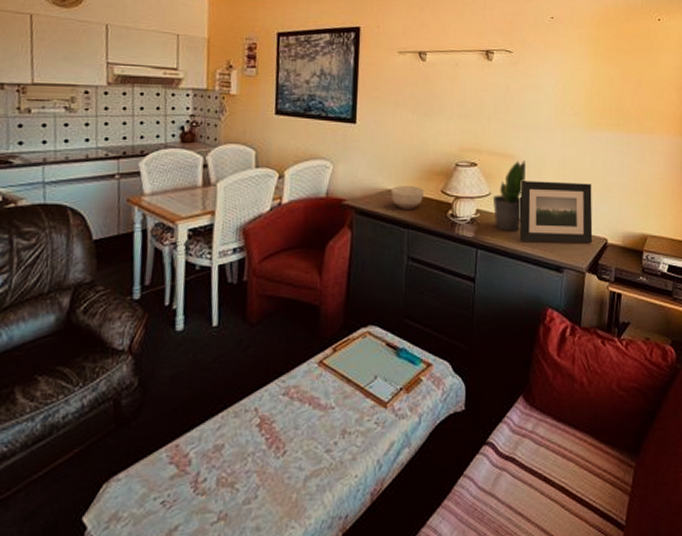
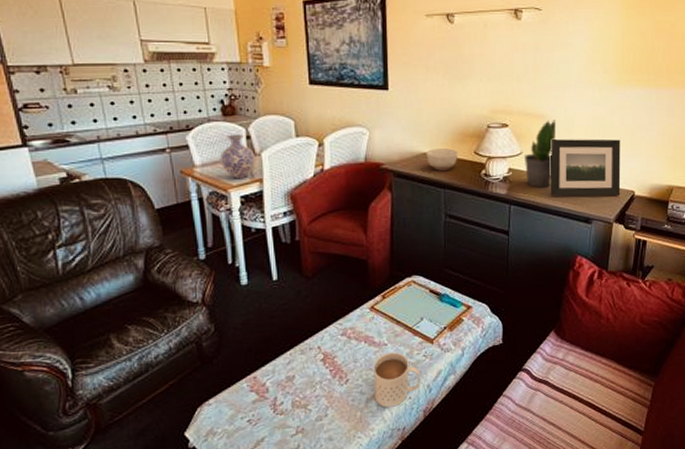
vase: none [171,162,210,210] -> present [219,134,255,179]
mug: none [314,417,371,490] -> present [373,352,421,408]

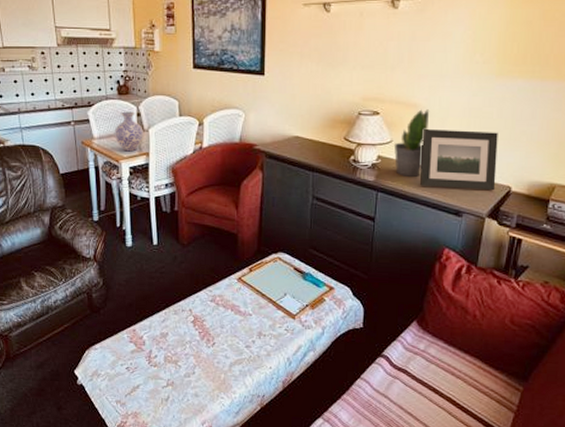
mug: present [373,352,421,408] -> none [238,322,282,375]
bowl: present [426,149,459,171] -> none [297,133,328,154]

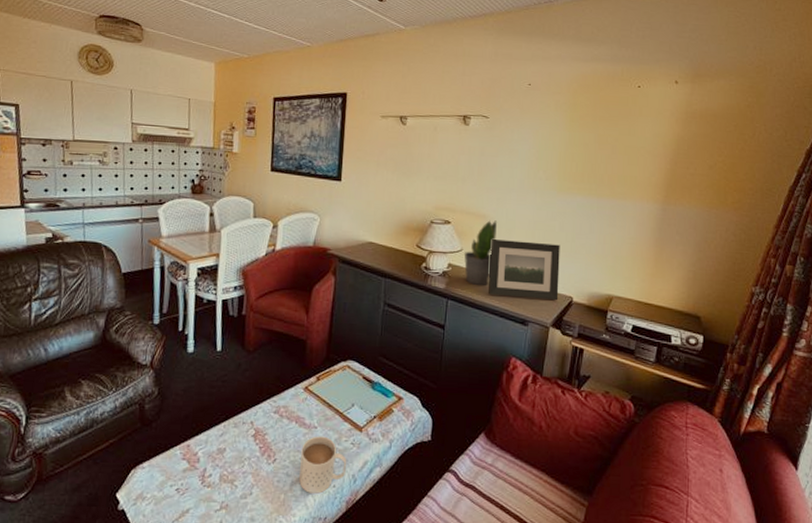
vase: present [114,111,143,152] -> none [183,211,215,252]
mug: none [238,322,282,375] -> present [299,436,347,495]

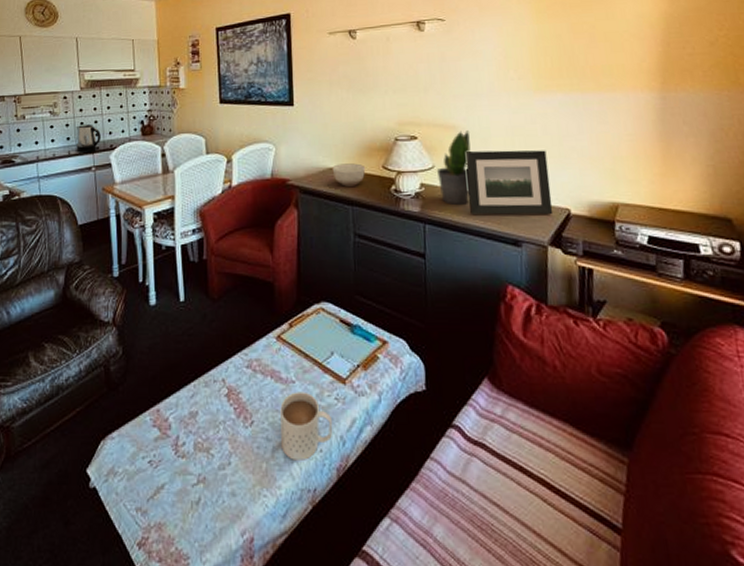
kettle: none [124,176,150,205] -> present [76,123,101,153]
bowl: none [370,239,401,261] -> present [332,163,366,186]

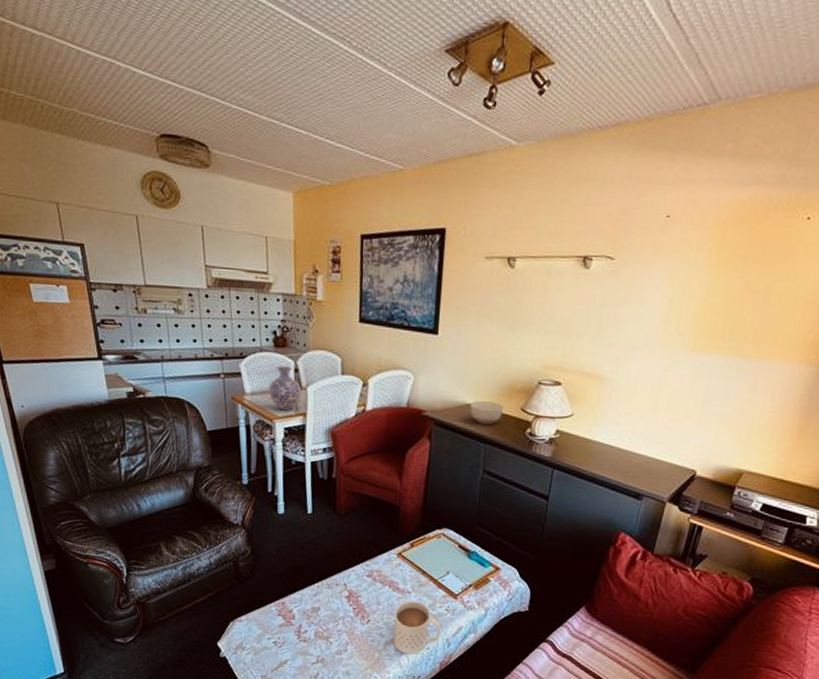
kettle: present [76,123,101,153] -> none [203,326,230,358]
vase: none [137,152,168,196] -> present [268,366,301,411]
potted plant: present [436,130,471,206] -> none [574,382,615,456]
picture frame: present [465,150,553,215] -> none [598,404,688,474]

